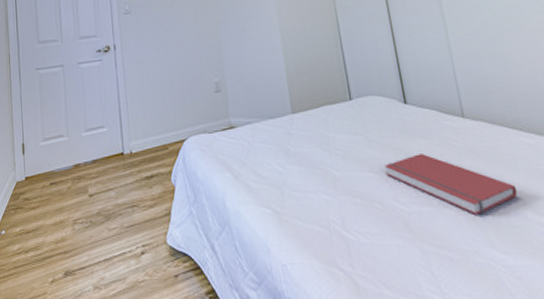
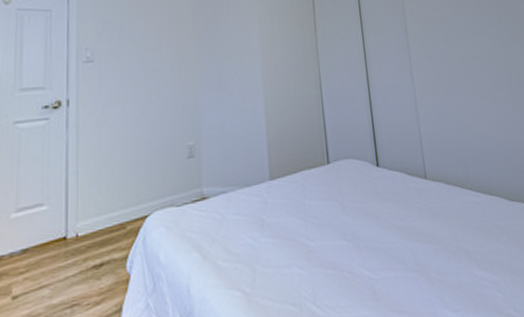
book: present [385,154,518,215] -> none [356,217,467,275]

